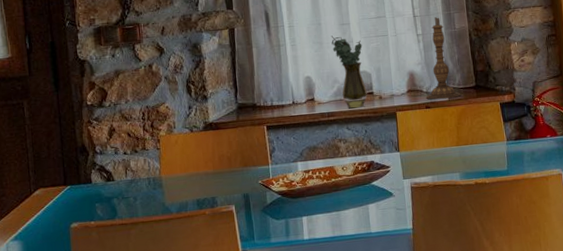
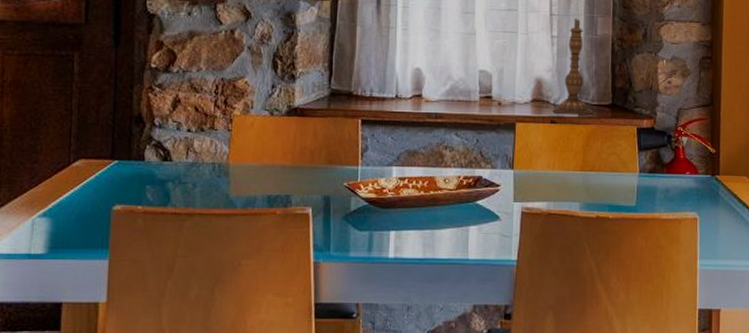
vase: present [331,36,367,109] -> none [450,24,486,113]

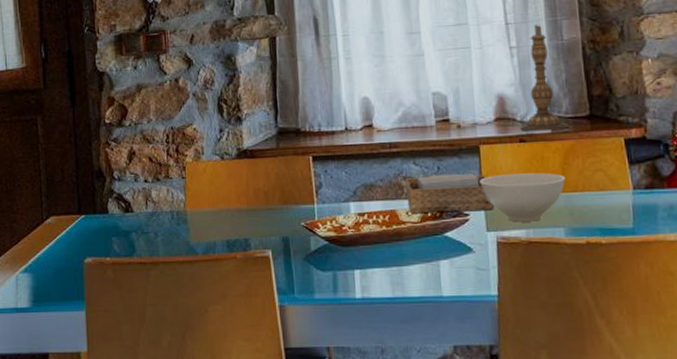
napkin holder: none [445,146,523,183] -> present [404,173,495,214]
bowl: none [512,151,586,195] -> present [480,173,566,222]

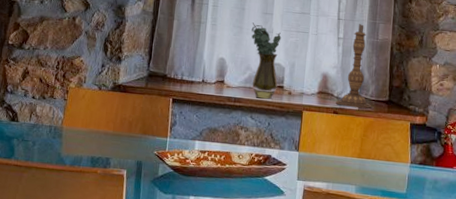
vase: none [395,47,442,139] -> present [251,22,282,100]
napkin holder: present [404,173,495,214] -> none [240,128,307,164]
bowl: present [480,173,566,222] -> none [298,136,363,178]

